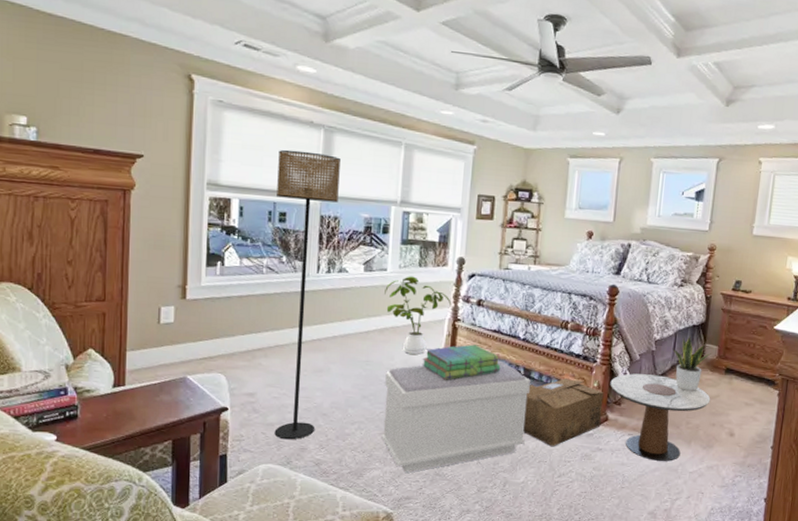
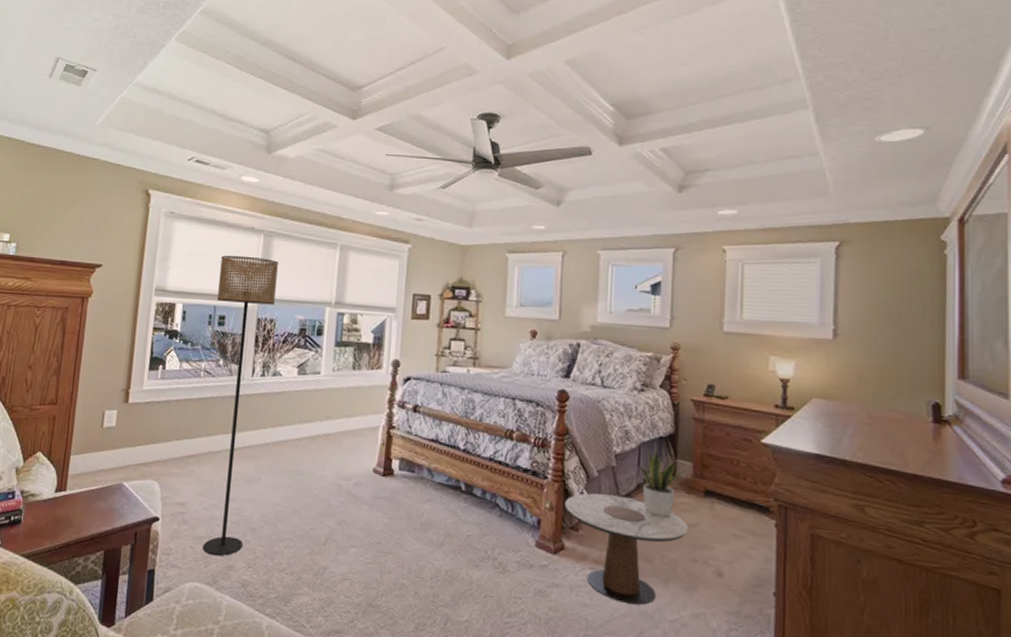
bench: present [381,360,530,473] -> none [311,473,473,601]
house plant: present [384,276,452,355] -> none [317,379,387,465]
stack of books: present [423,344,501,380] -> none [356,455,440,495]
cardboard box: present [523,378,604,447] -> none [466,497,558,579]

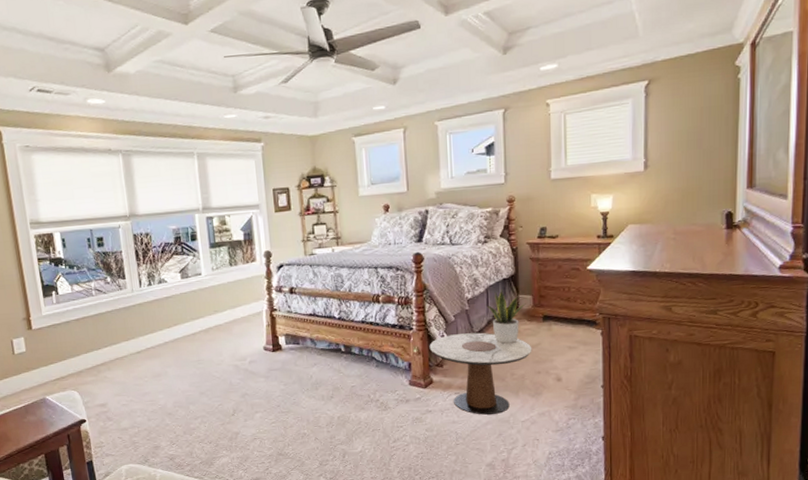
floor lamp: present [202,255,278,556] -> none [86,177,164,441]

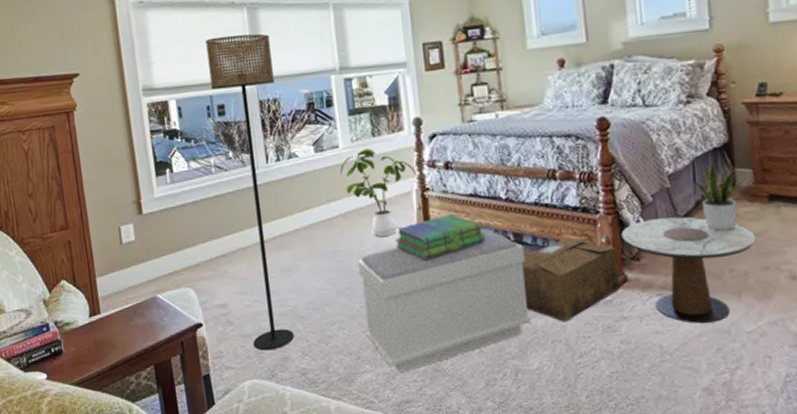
floor lamp: none [86,177,164,441] -> present [206,33,295,351]
house plant: none [203,276,267,348] -> present [340,148,417,237]
bench: none [217,341,356,456] -> present [358,228,531,372]
stack of books: none [249,330,322,367] -> present [396,214,486,261]
cardboard box: none [350,349,427,415] -> present [522,237,620,322]

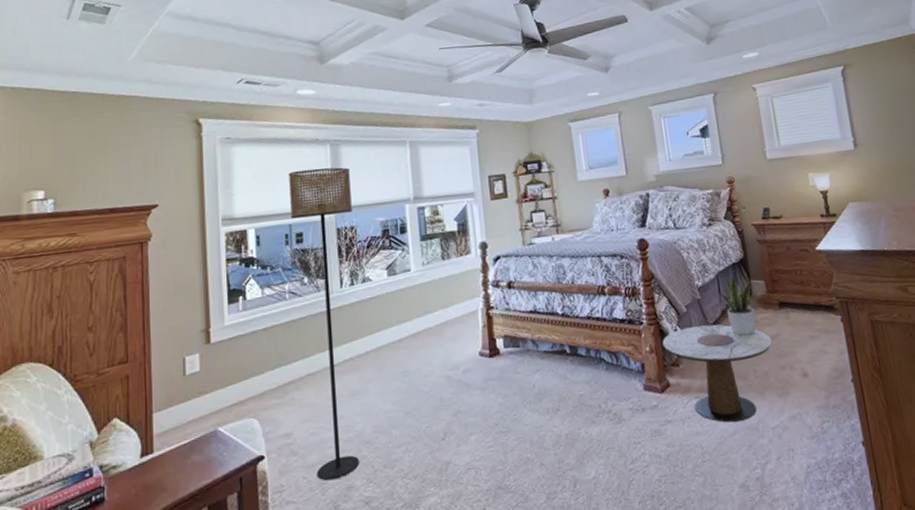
house plant: present [340,148,417,237] -> none [411,271,482,355]
bench: present [358,228,531,372] -> none [426,342,587,493]
stack of books: present [396,214,486,261] -> none [462,330,545,377]
cardboard box: present [522,237,620,322] -> none [577,347,664,430]

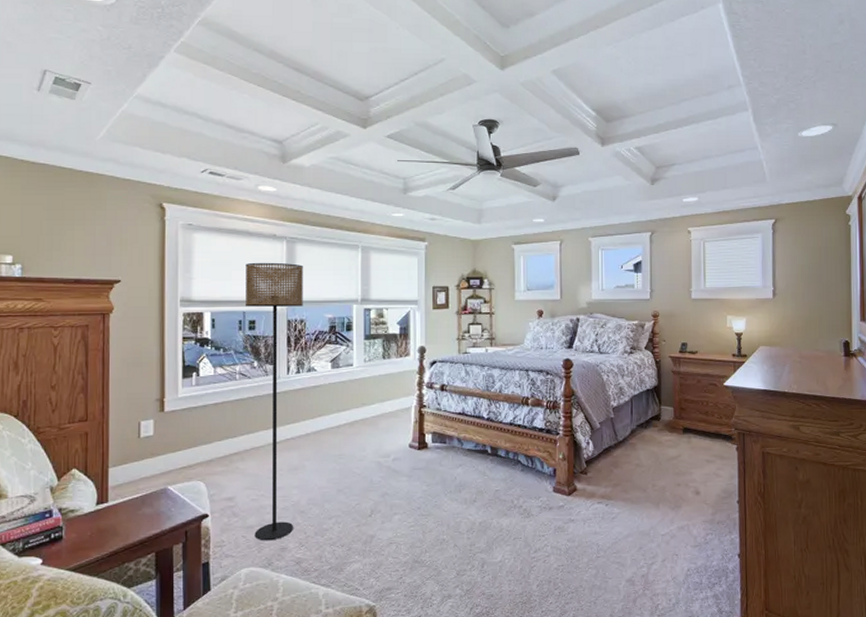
side table: present [662,324,773,423] -> none [574,441,673,526]
potted plant: present [717,274,759,336] -> none [629,399,668,454]

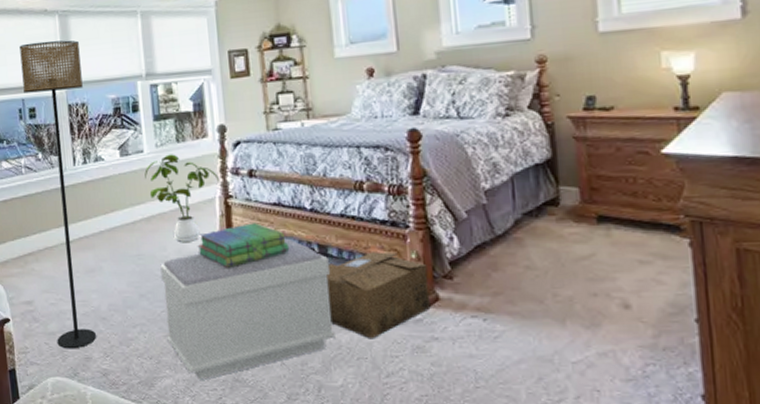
house plant: none [352,368,417,444] -> present [144,154,220,242]
bench: none [359,441,498,563] -> present [160,238,335,380]
stack of books: none [394,429,469,466] -> present [198,223,290,268]
cardboard box: none [496,453,570,523] -> present [326,252,431,339]

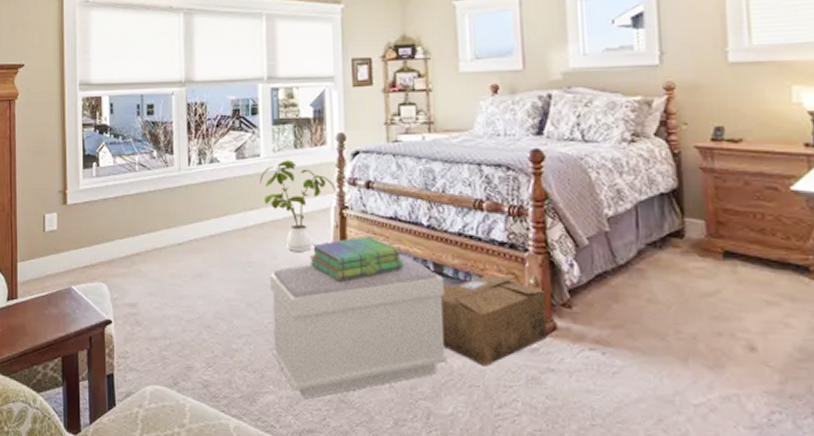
floor lamp: present [19,40,97,349] -> none [142,38,203,357]

